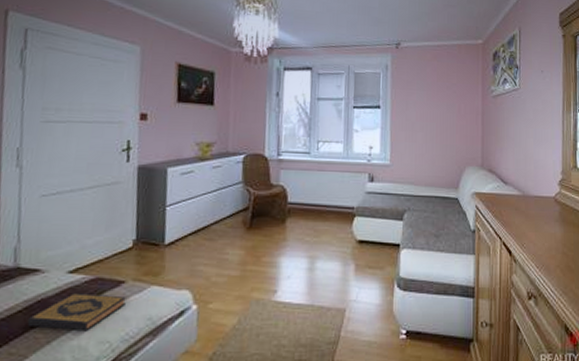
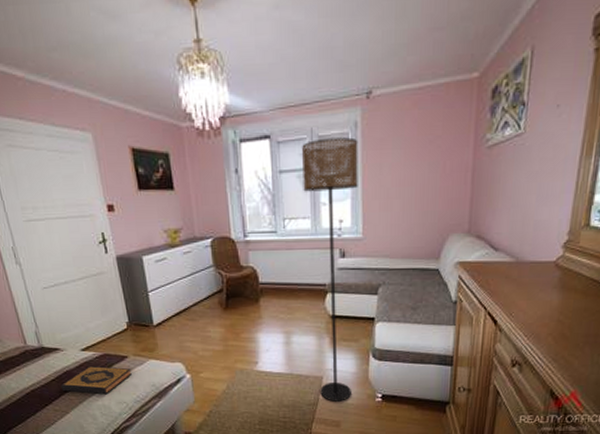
floor lamp: none [338,75,388,339] -> present [301,137,358,402]

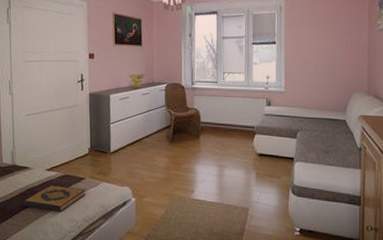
floor lamp: present [301,137,358,402] -> none [239,16,282,233]

